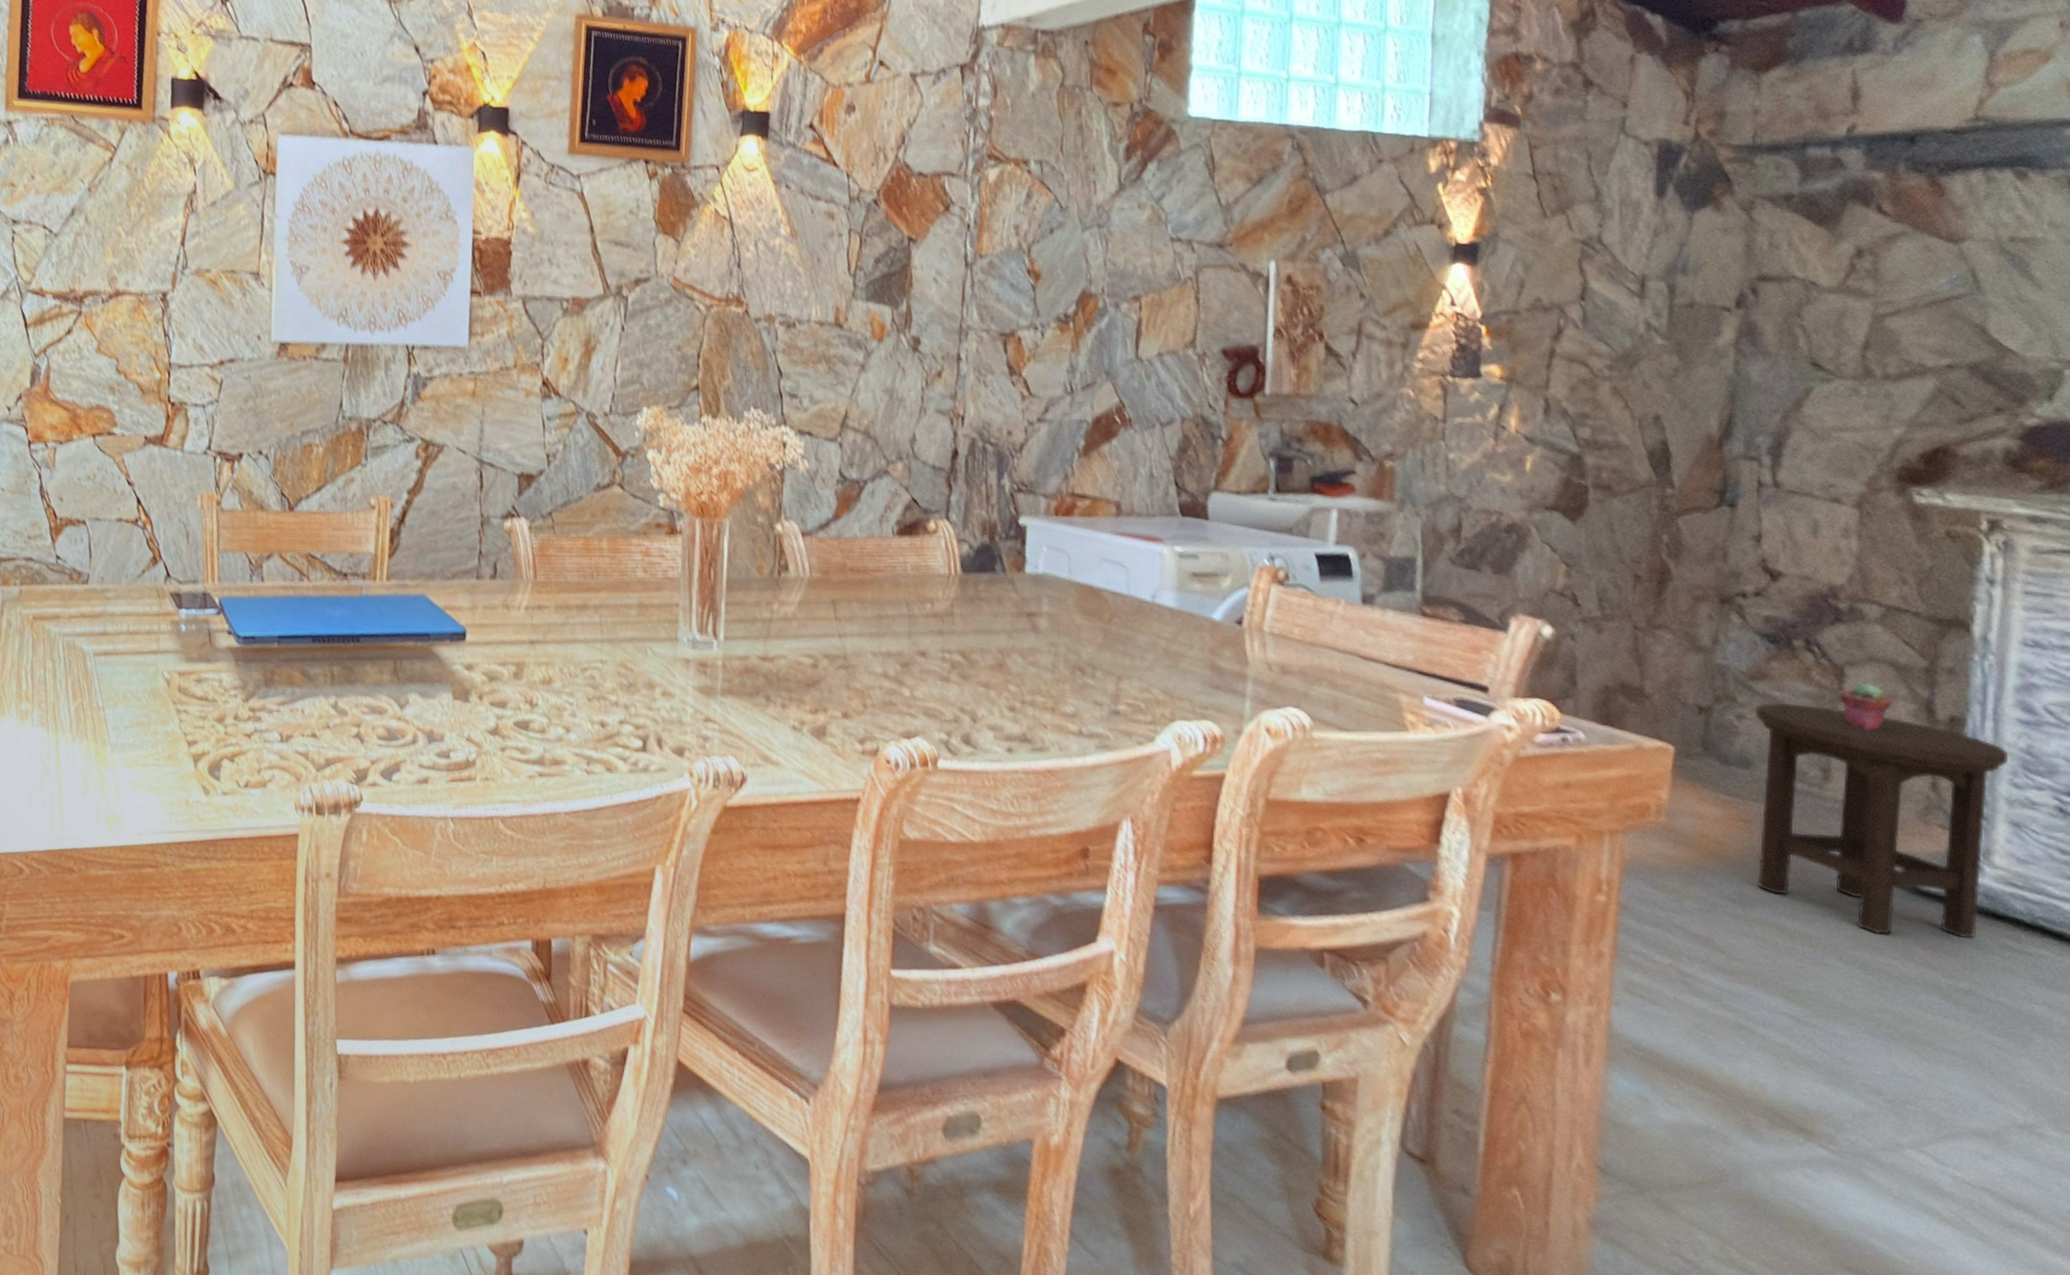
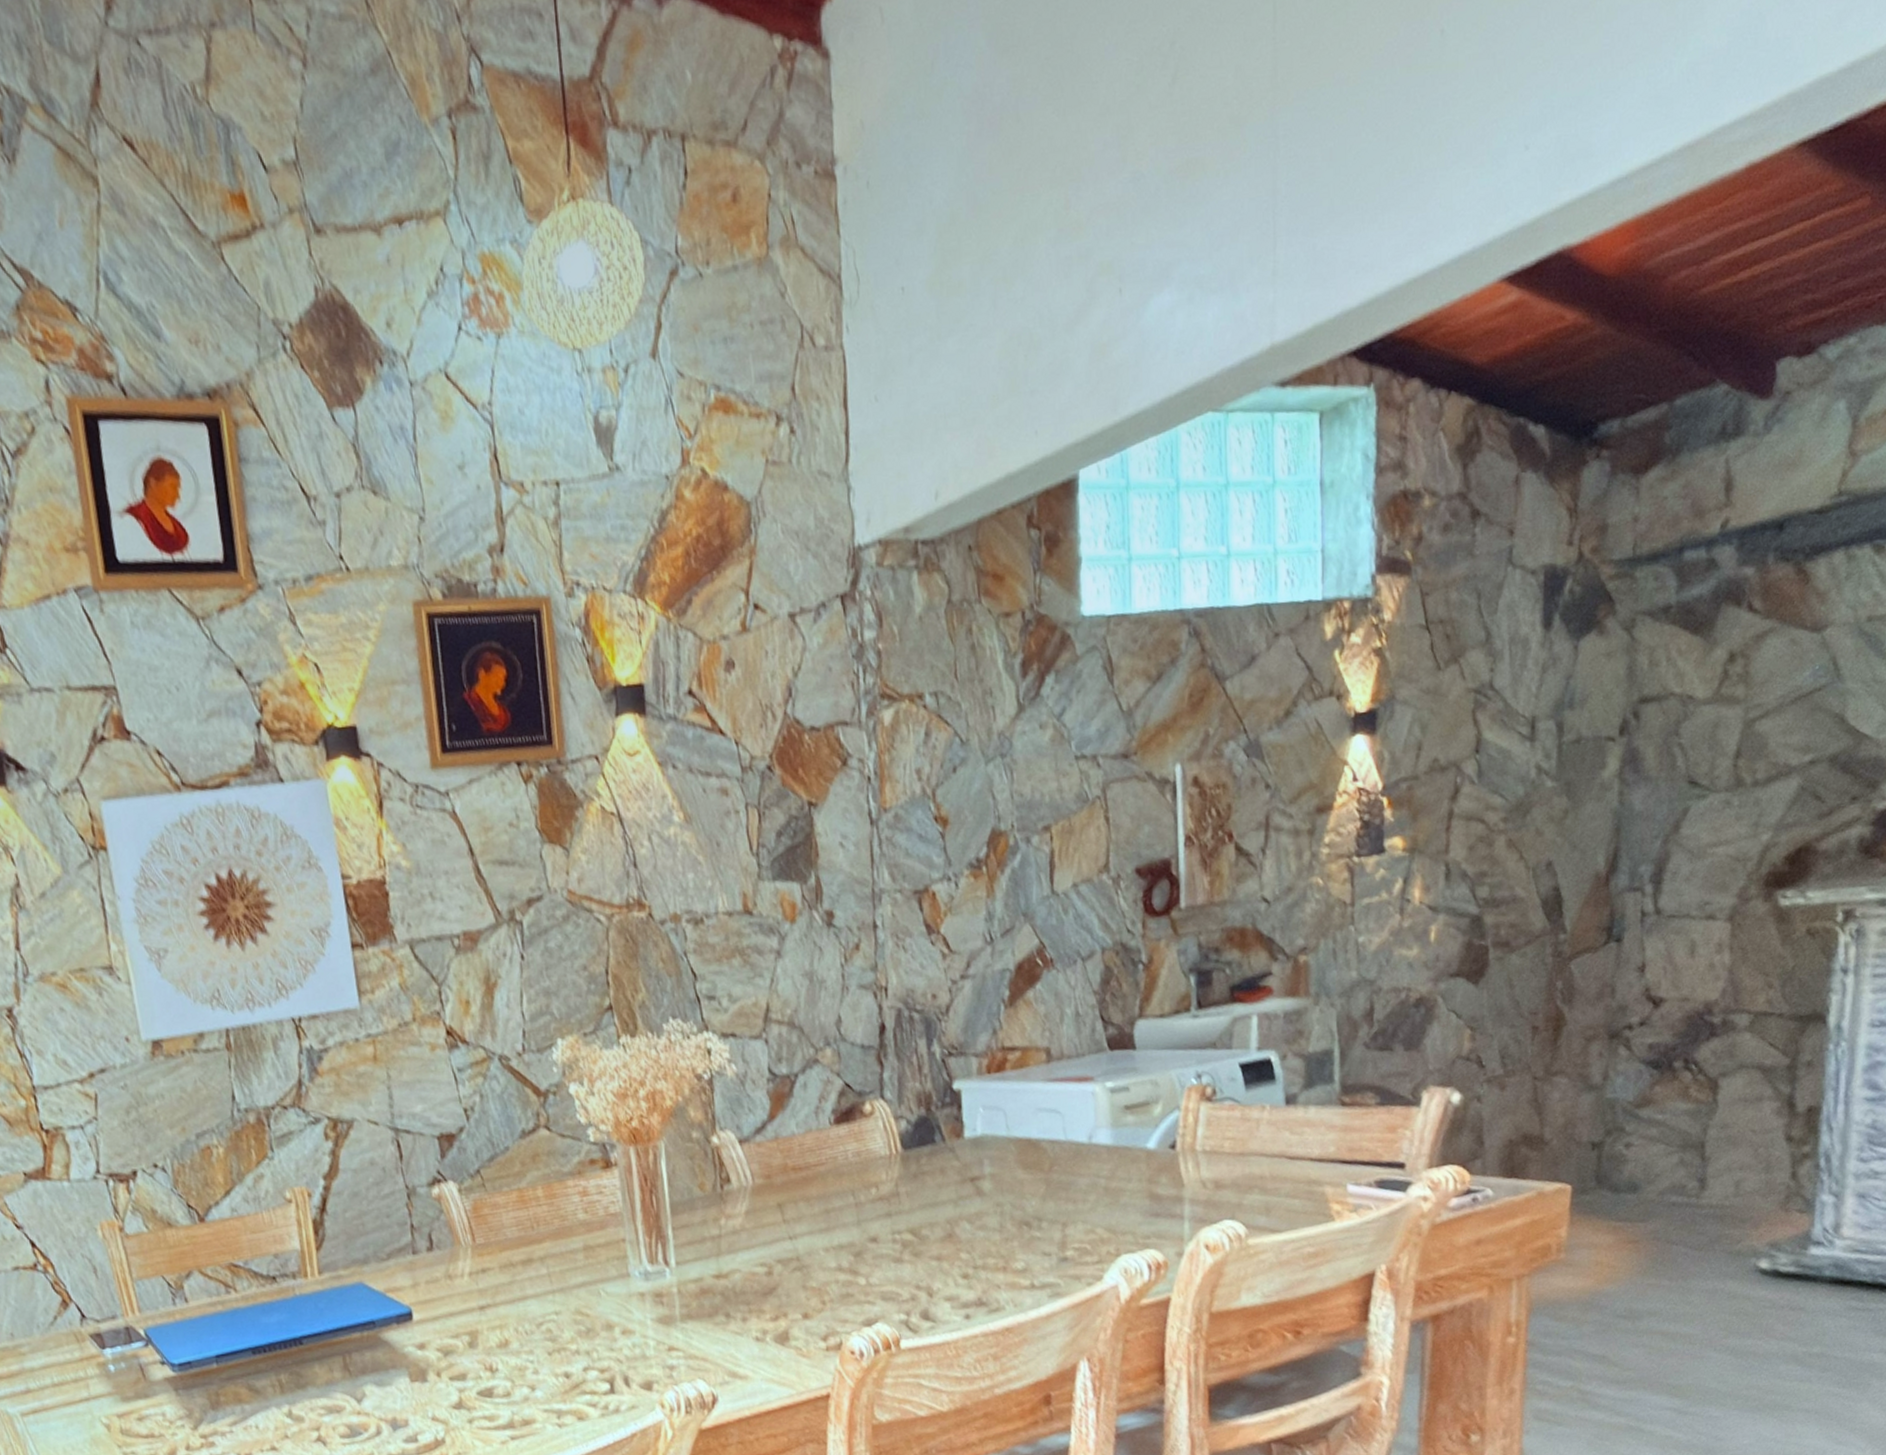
stool: present [1754,702,2009,939] -> none [1641,1118,1857,1322]
potted succulent: present [1837,681,1892,731] -> none [1712,1088,1759,1135]

